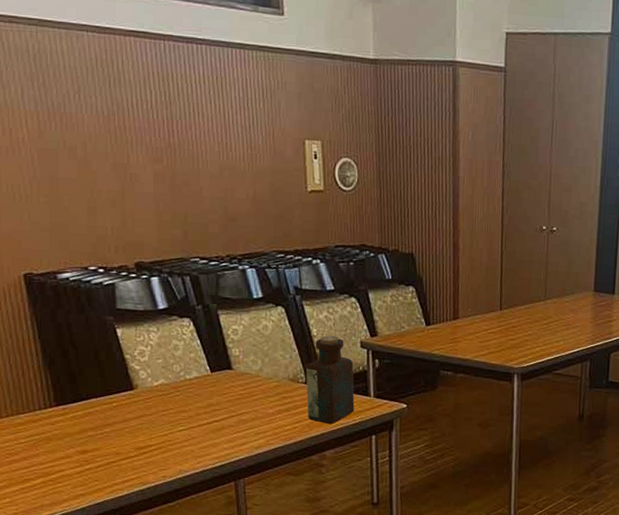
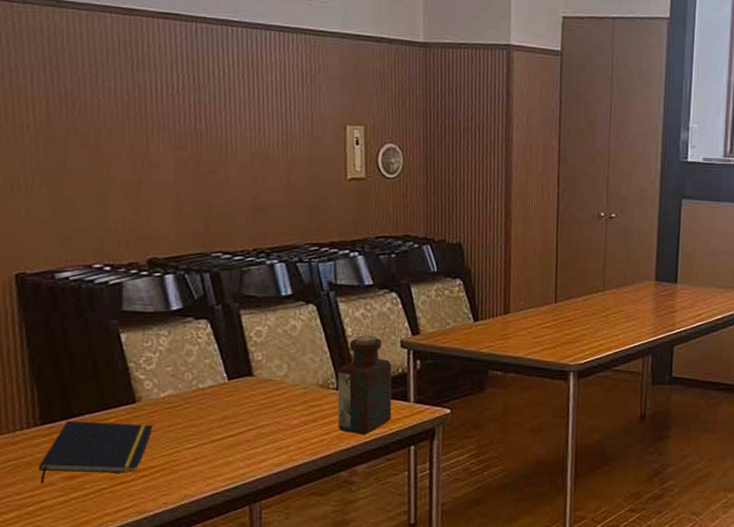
notepad: none [56,403,150,456] -> present [38,421,154,483]

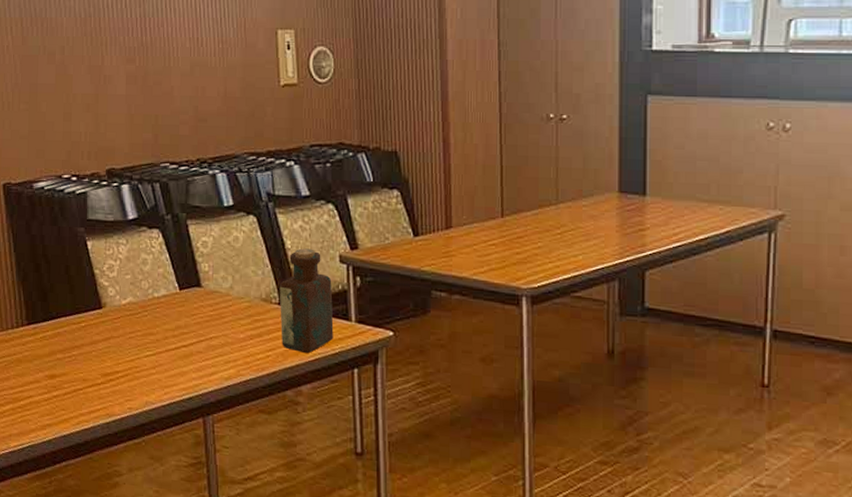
notepad: present [38,421,154,483] -> none [26,322,118,380]

